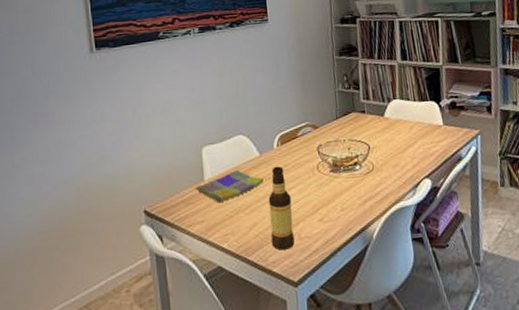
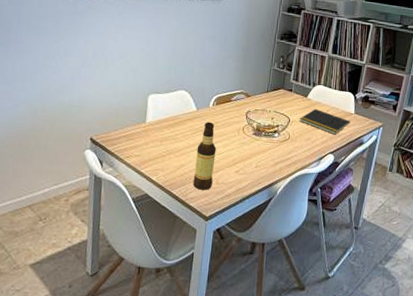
dish towel: present [194,170,264,203] -> none [136,119,196,144]
notepad: none [380,127,441,155] -> present [299,108,350,135]

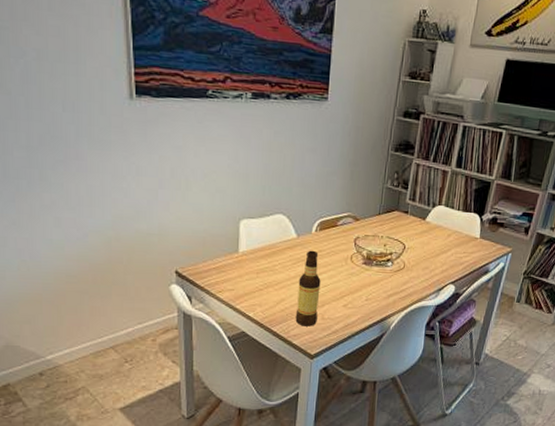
notepad: present [299,108,350,135] -> none [416,232,475,263]

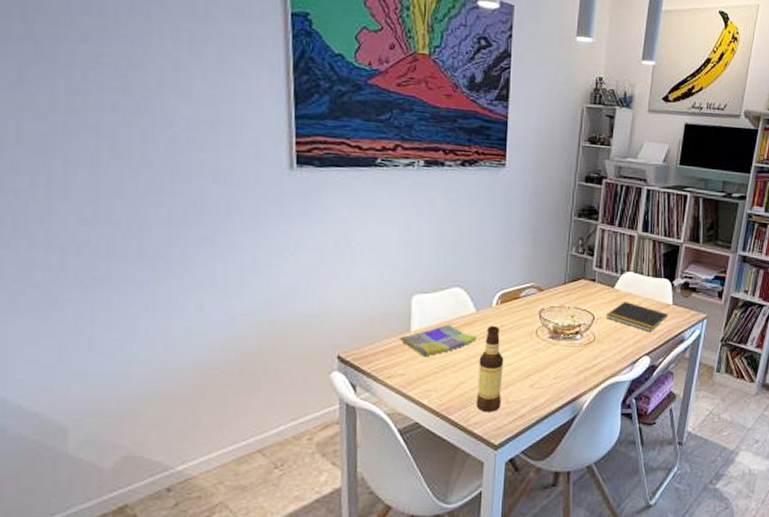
dish towel: none [227,248,297,276] -> present [398,325,477,357]
notepad: none [416,232,475,263] -> present [605,301,668,332]

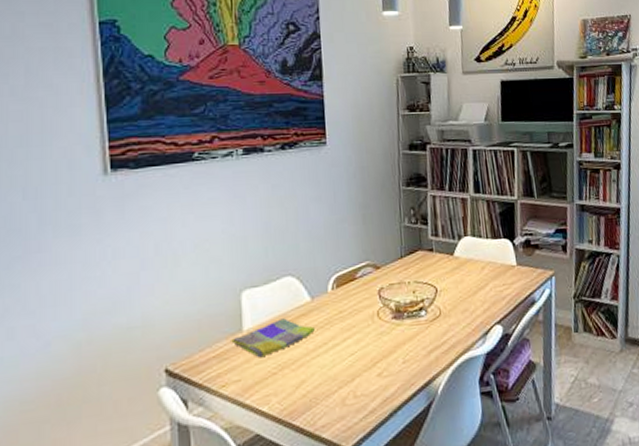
bottle: present [476,325,504,412] -> none [319,312,349,412]
notepad: present [605,301,668,332] -> none [448,267,514,298]

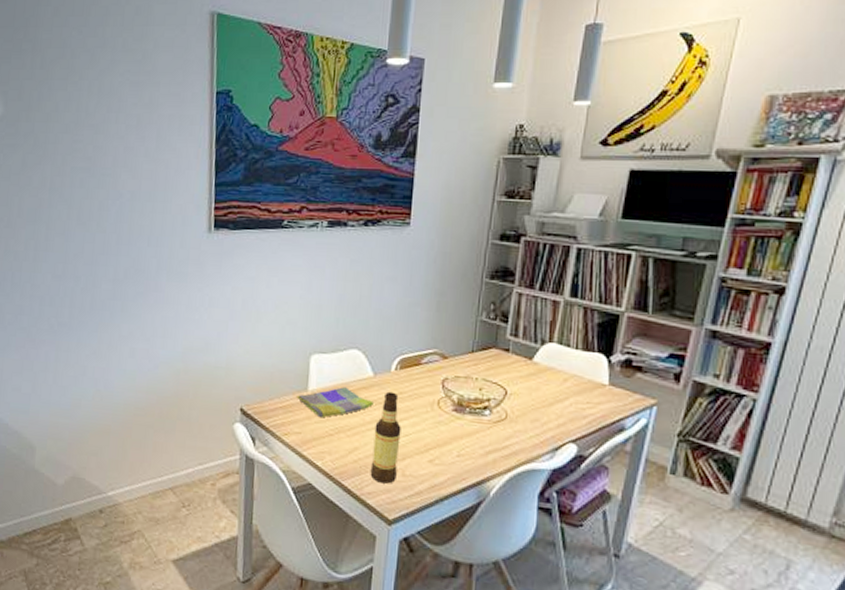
bottle: none [319,312,349,412] -> present [370,391,401,484]

